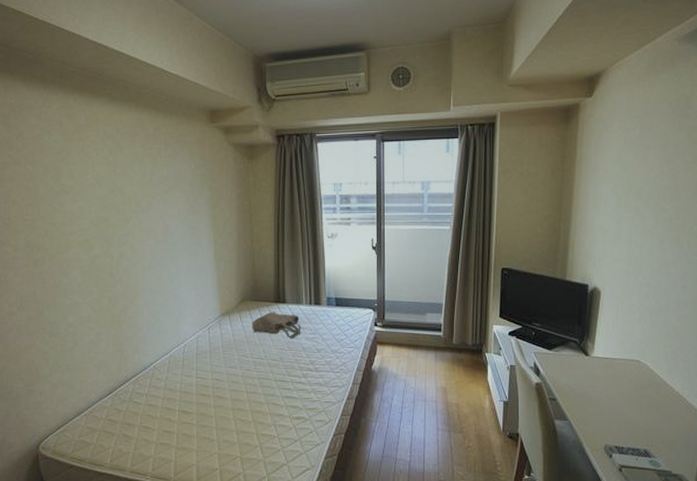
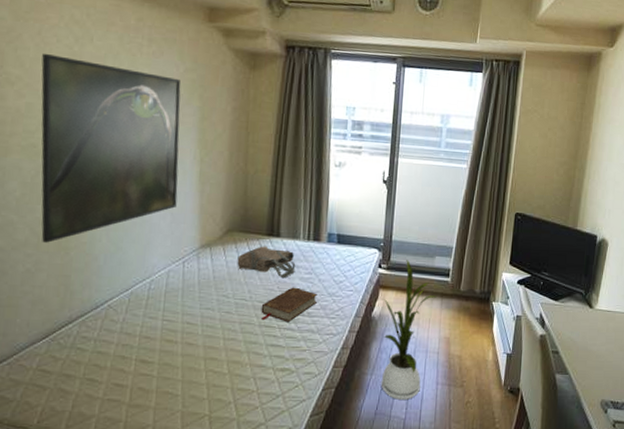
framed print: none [87,165,199,318] -> present [41,53,181,243]
book: none [275,346,322,377] -> present [261,287,317,323]
house plant: none [381,317,431,444] -> present [381,259,437,400]

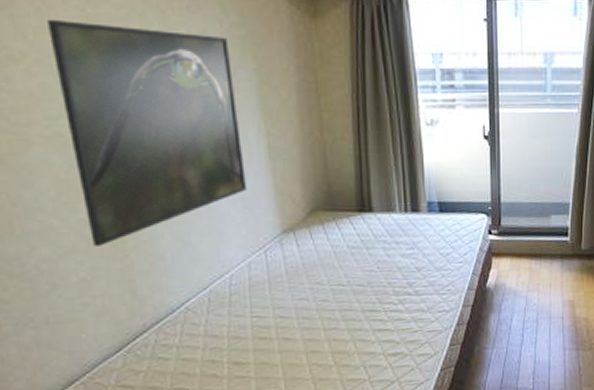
tote bag: present [237,246,296,279] -> none [327,223,395,258]
book: present [261,287,317,323] -> none [361,265,424,304]
house plant: present [381,259,437,400] -> none [497,221,556,371]

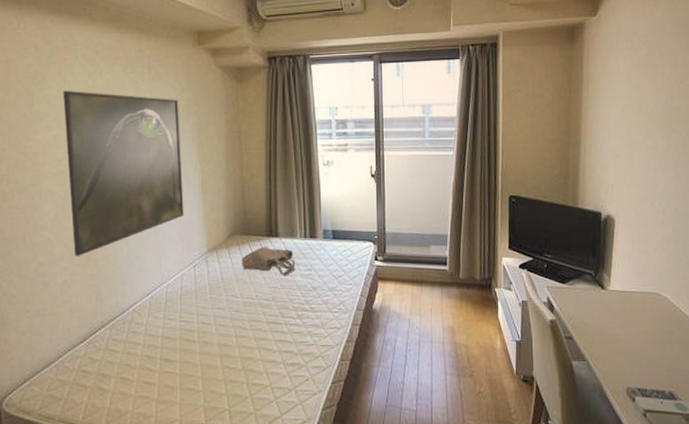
tote bag: none [327,223,395,258] -> present [242,246,296,276]

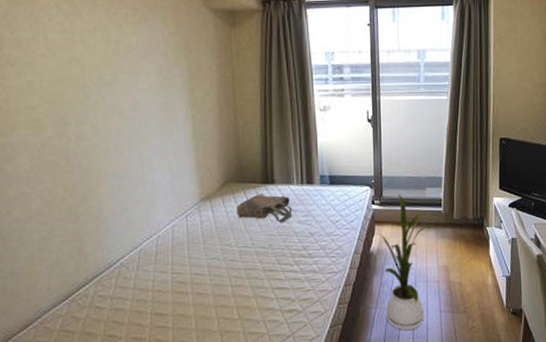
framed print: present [63,90,184,256] -> none [37,32,174,210]
house plant: none [382,250,436,391] -> present [379,193,431,331]

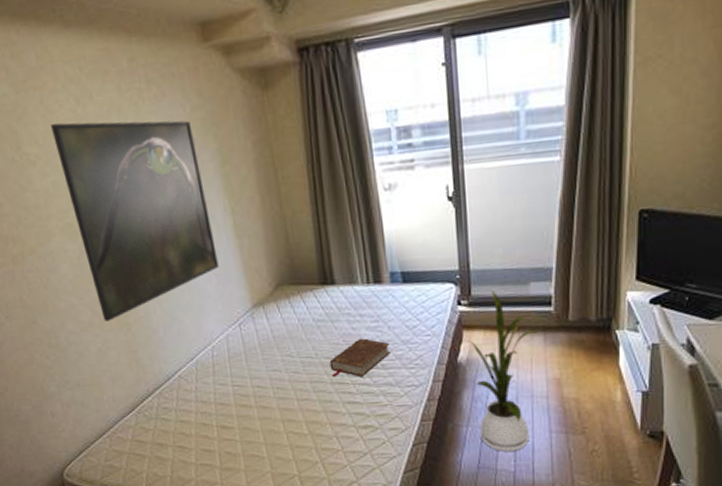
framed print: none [37,32,174,210] -> present [51,120,219,322]
tote bag: present [236,193,292,223] -> none [293,296,360,330]
book: none [263,230,316,265] -> present [329,338,390,377]

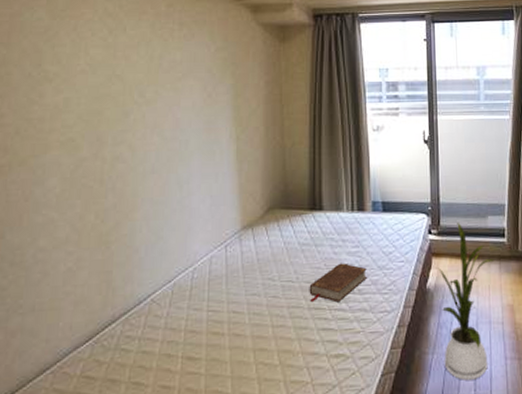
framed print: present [51,120,219,322] -> none [77,47,216,239]

